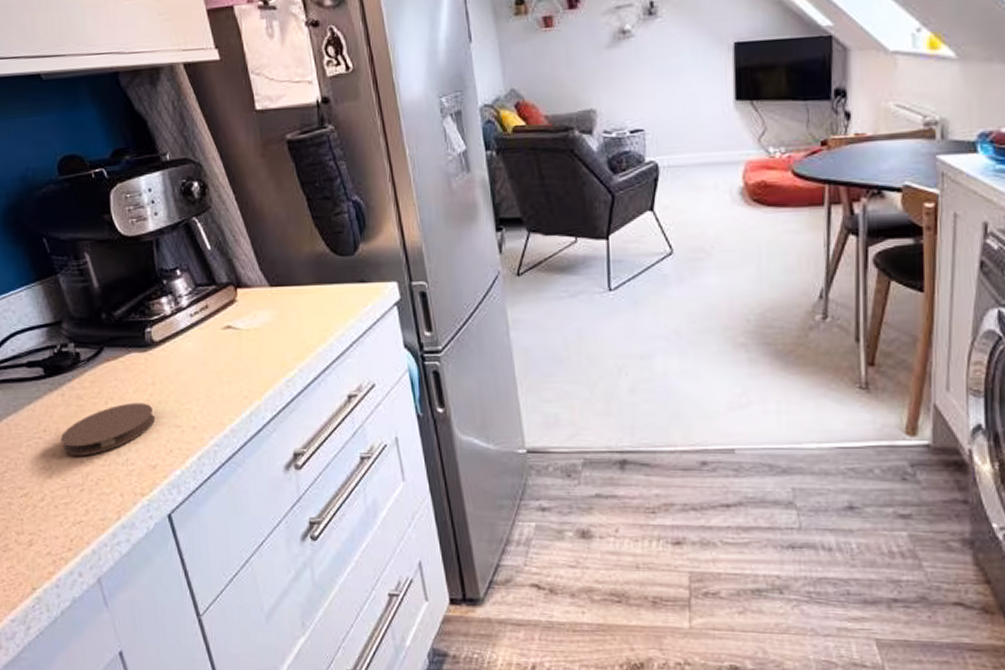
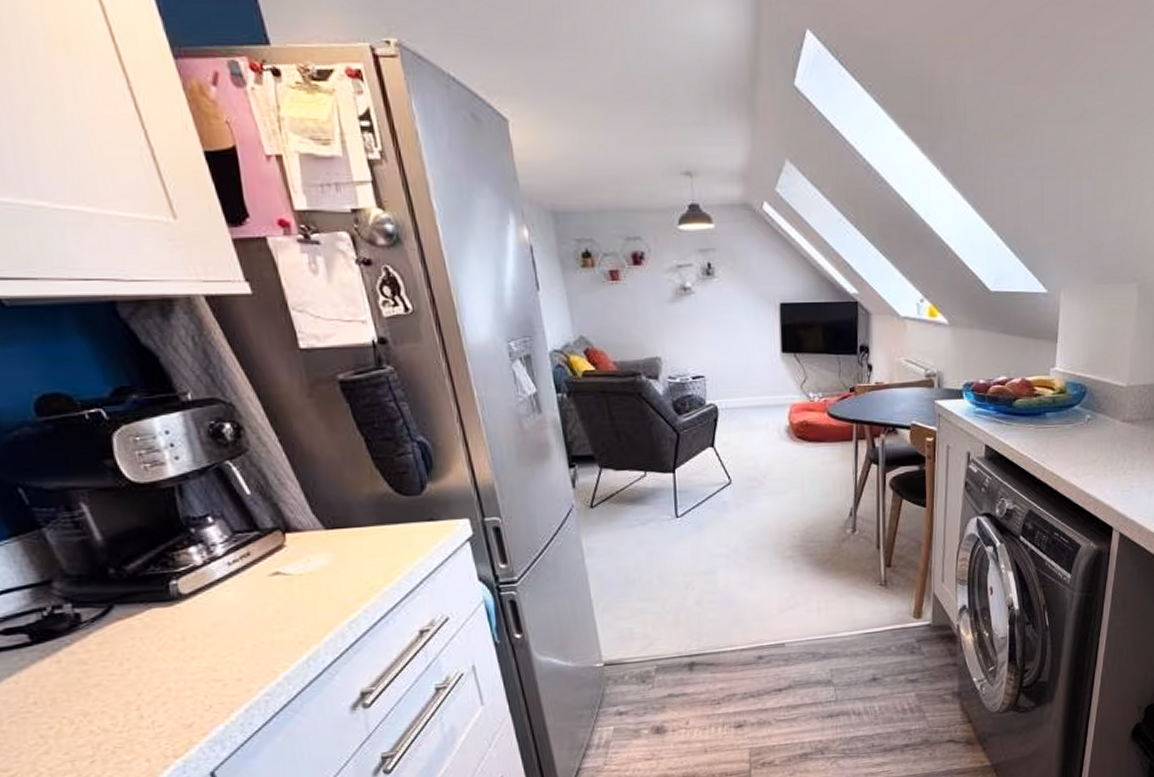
coaster: present [60,403,156,457] -> none [58,660,189,727]

